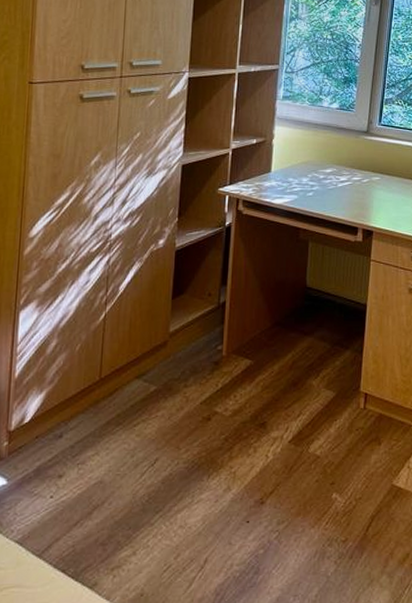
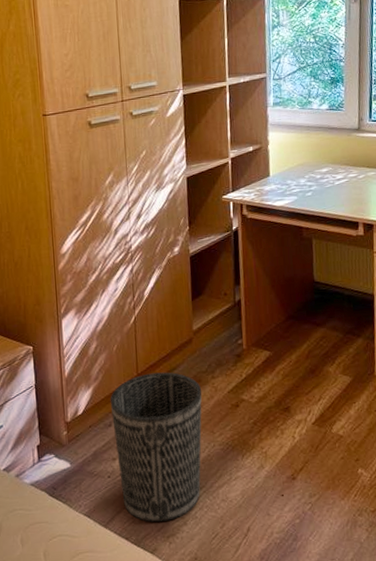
wastebasket: none [64,377,172,551] -> present [110,372,202,522]

